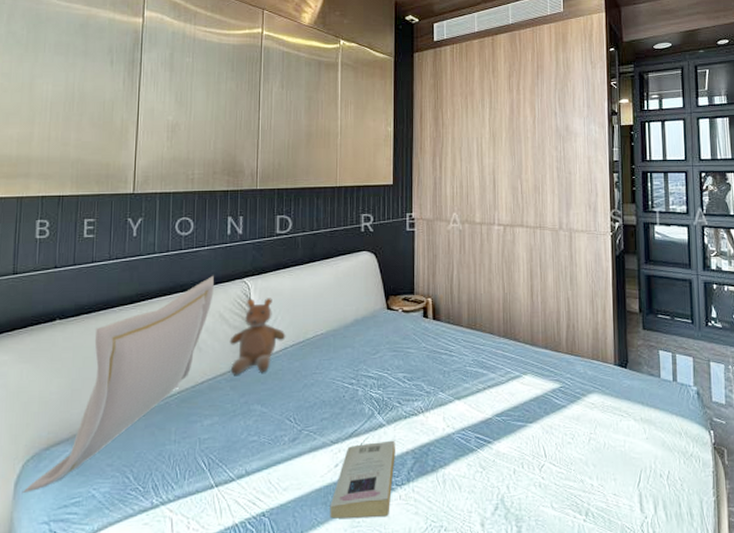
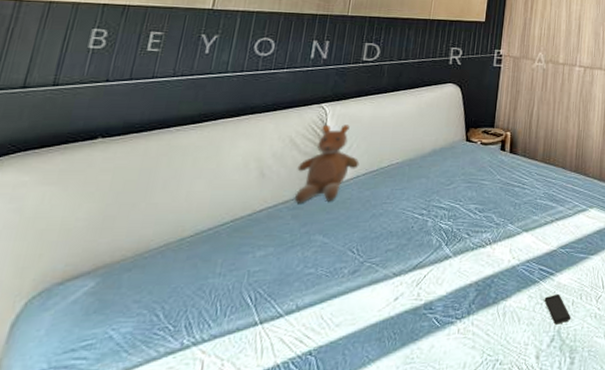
cushion: present [22,275,214,493] -> none [18,98,290,336]
book: present [330,440,395,519] -> none [382,272,460,356]
mobile phone: none [484,463,514,493] -> present [544,294,571,325]

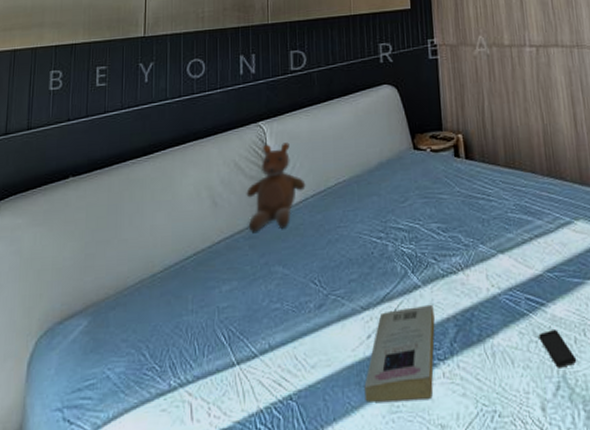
book: none [382,272,460,356] -> present [364,304,435,403]

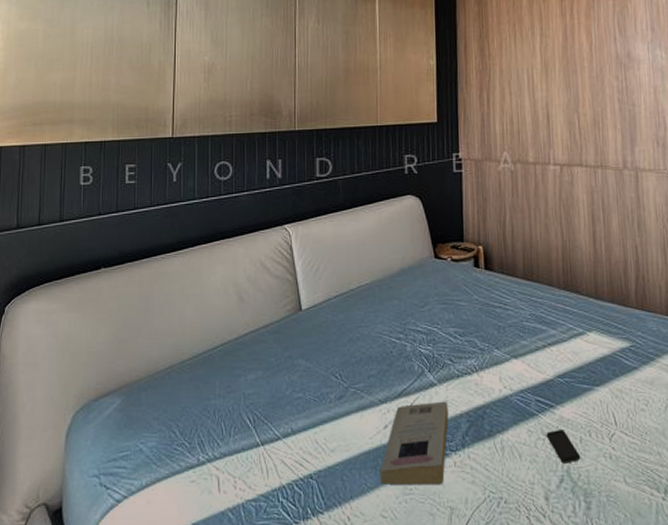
teddy bear: present [246,142,306,232] -> none [271,245,329,327]

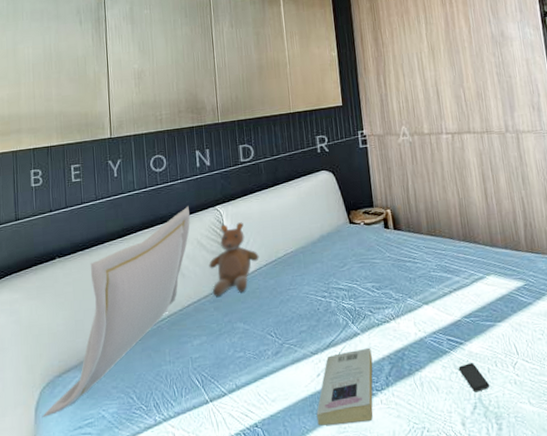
cushion: none [73,222,254,444] -> present [41,206,190,417]
teddy bear: none [271,245,329,327] -> present [209,222,259,297]

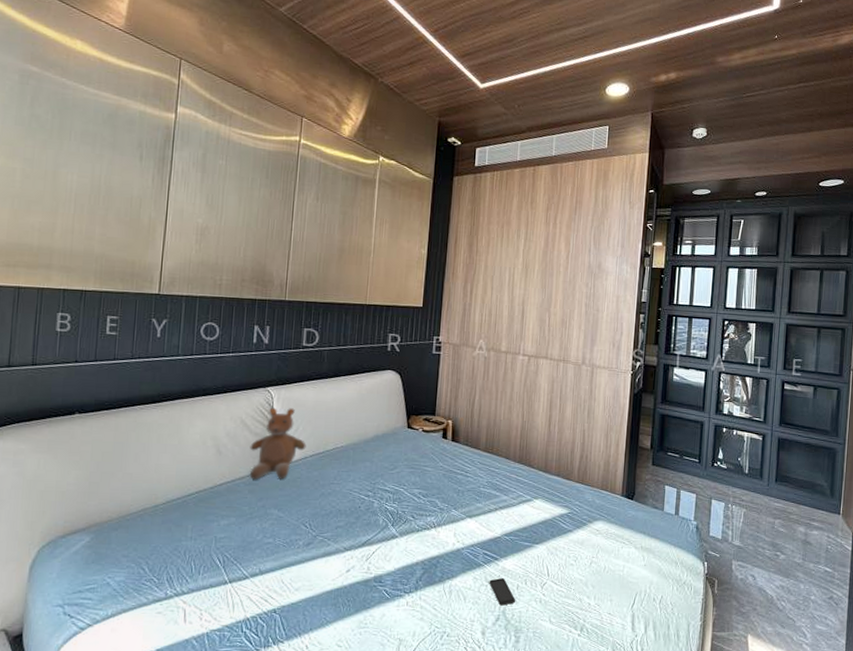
cushion: present [41,206,190,417] -> none [36,382,237,577]
book: present [316,347,373,426] -> none [338,551,406,620]

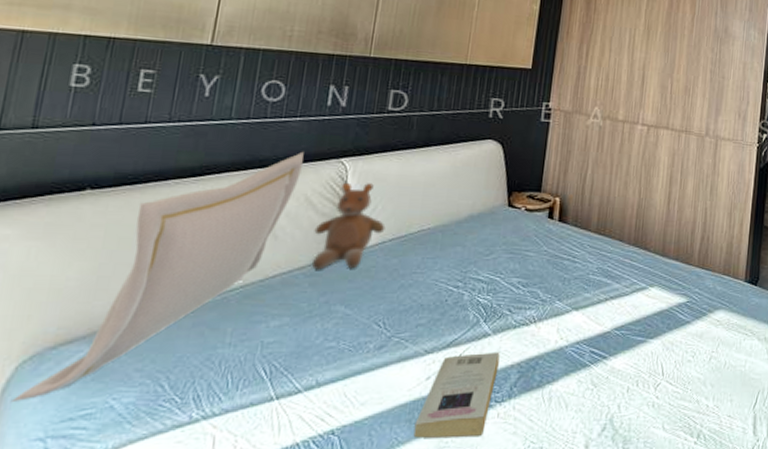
cushion: none [36,382,237,577] -> present [10,151,304,402]
book: none [338,551,406,620] -> present [413,351,500,438]
mobile phone: present [489,578,516,606] -> none [595,380,626,413]

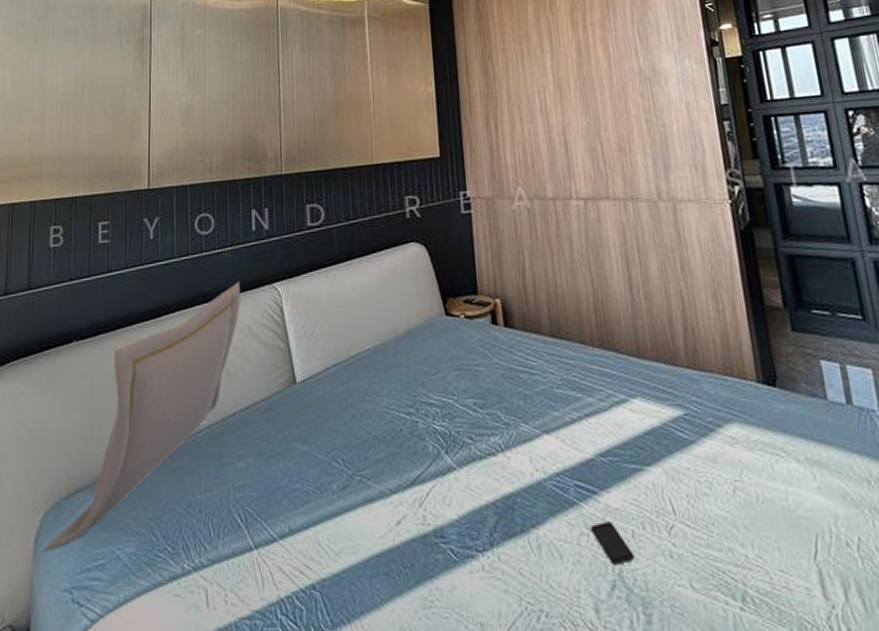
teddy bear: present [312,182,386,270] -> none [261,306,326,405]
book: present [413,351,500,438] -> none [394,489,473,595]
mobile phone: none [595,380,626,413] -> present [590,522,635,565]

